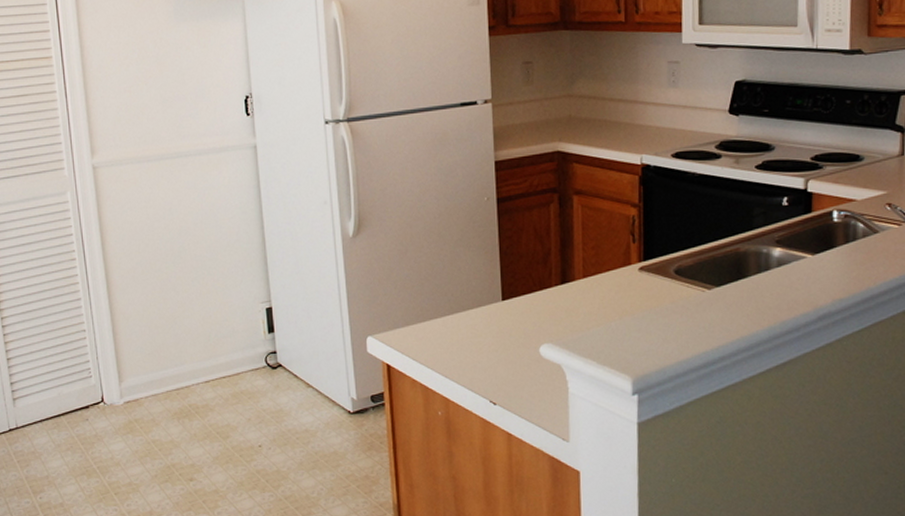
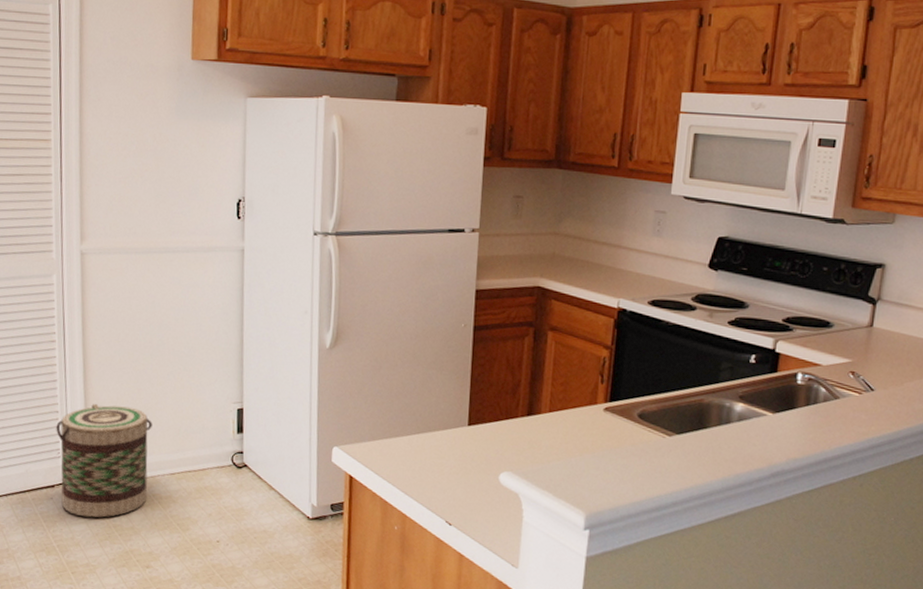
basket: none [85,317,183,435] -> present [56,403,152,518]

